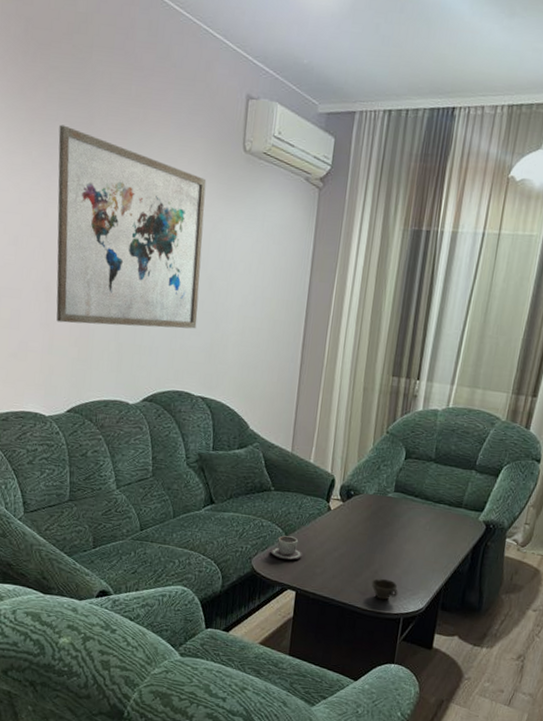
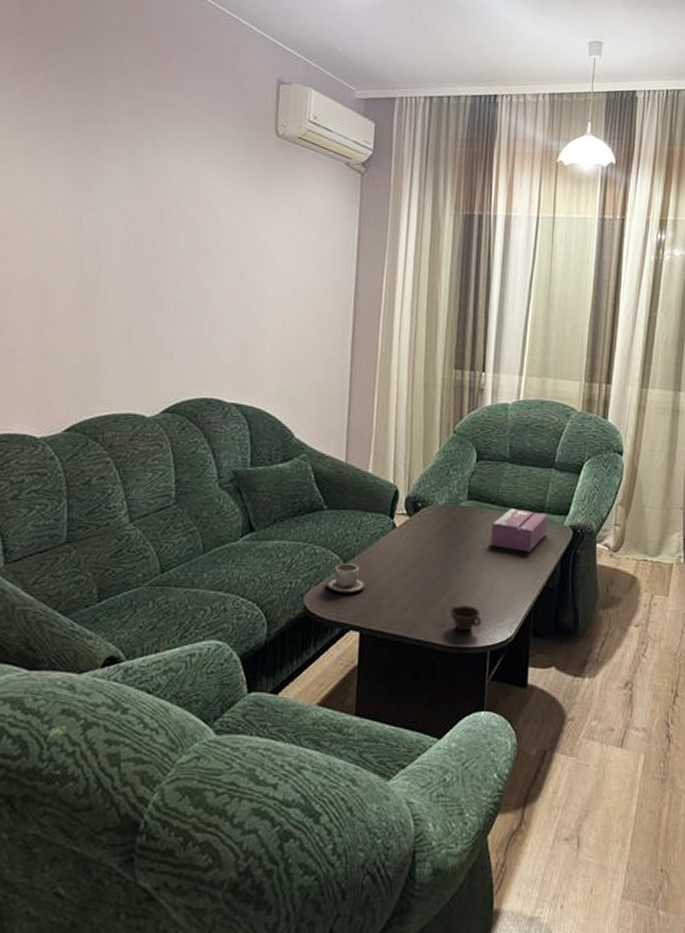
wall art: present [56,124,207,329] -> none [53,107,235,327]
tissue box: none [411,502,464,541] -> present [490,508,547,552]

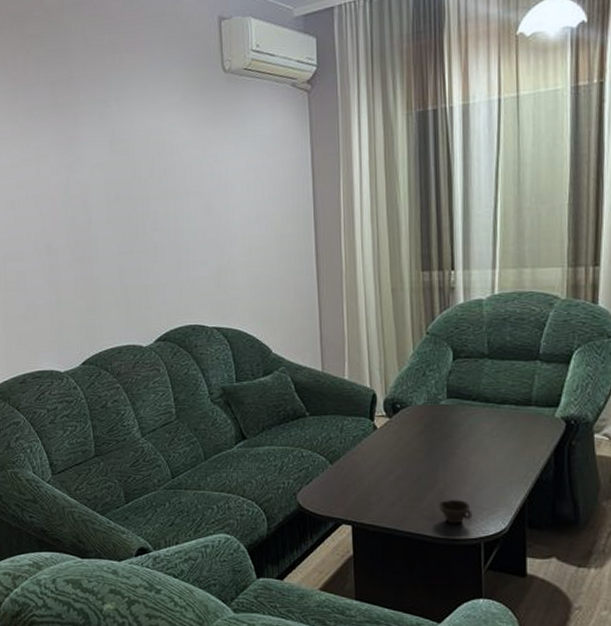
cup: present [326,563,366,593] -> none [316,464,354,490]
tissue box: present [490,508,547,552] -> none [474,403,536,446]

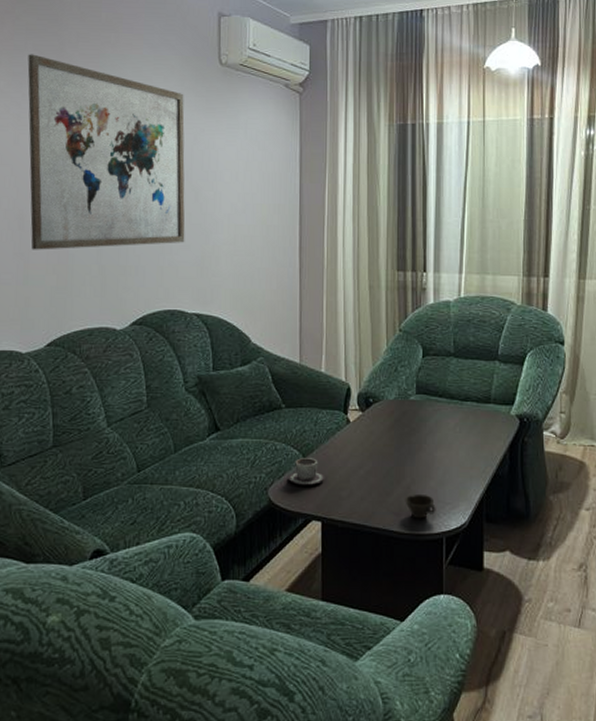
wall art: none [41,86,201,276] -> present [27,54,185,250]
cup: none [316,464,354,490] -> present [288,458,325,485]

